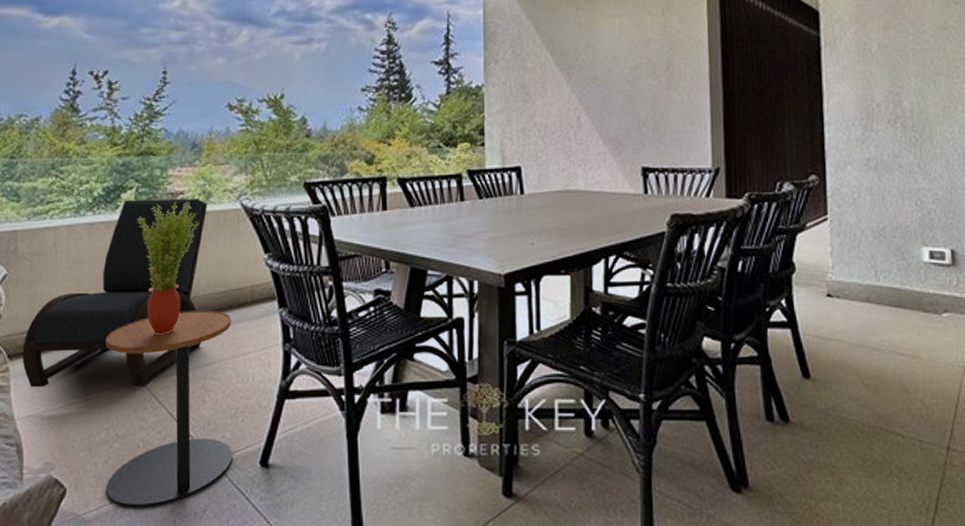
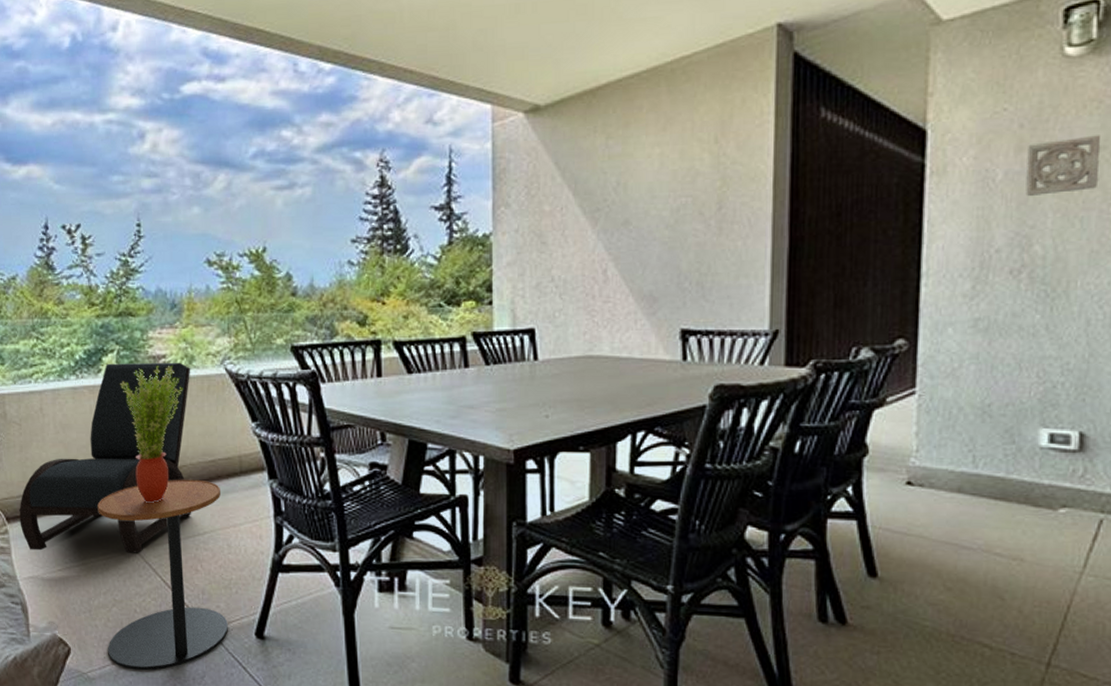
wall ornament: none [892,19,944,63] -> present [1025,135,1101,196]

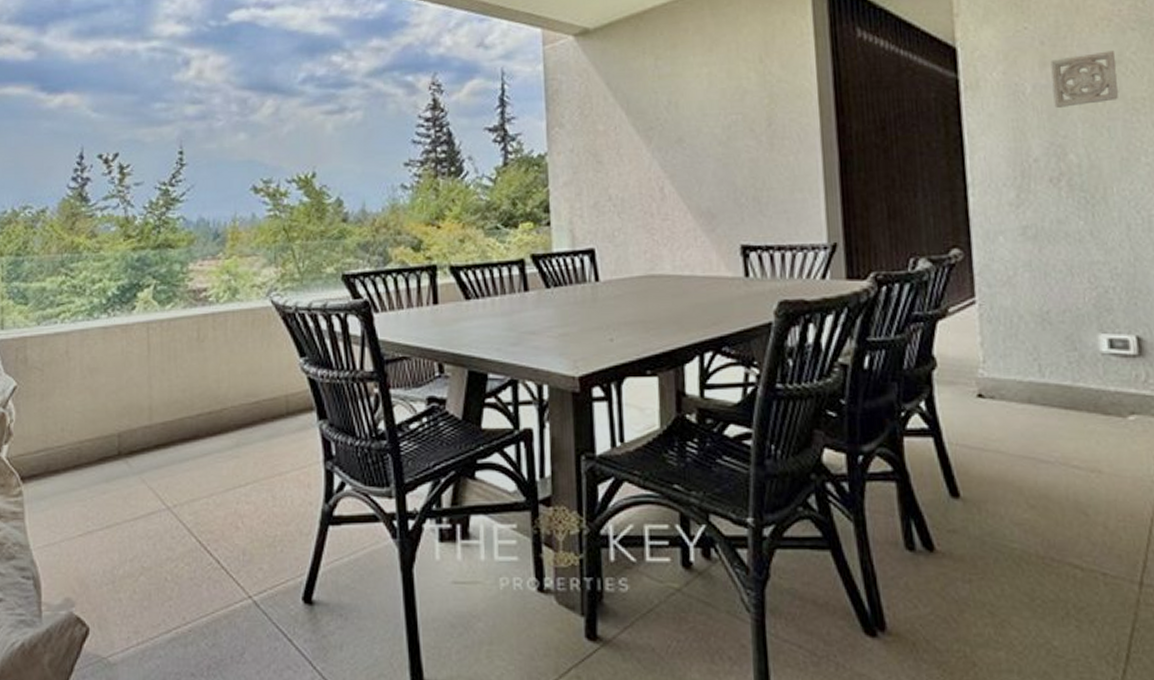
lounge chair: present [19,362,192,553] -> none [36,295,234,514]
side table: present [97,479,228,670] -> none [126,423,272,649]
potted plant: present [120,366,183,503] -> none [156,300,225,452]

